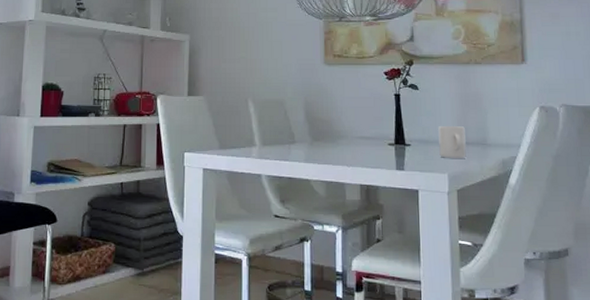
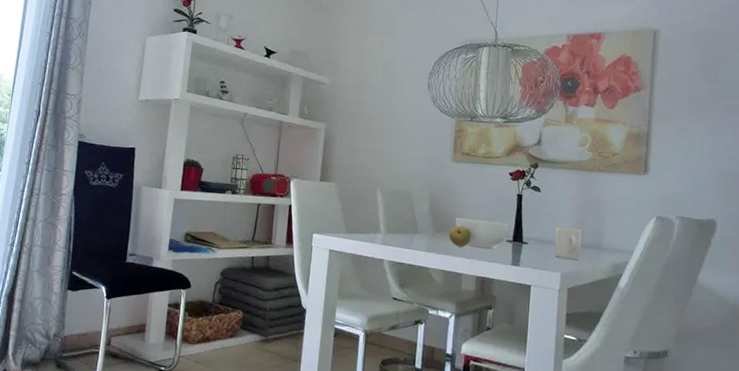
fruit: none [328,132,351,155] -> present [449,225,471,247]
bowl: none [333,123,389,154] -> present [456,217,509,249]

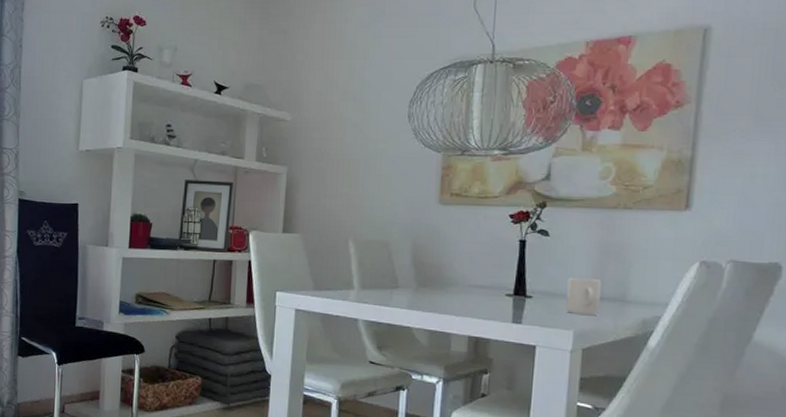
picture frame: none [225,131,279,197] -> present [177,180,235,253]
fruit: present [449,225,471,247] -> none [435,278,462,304]
bowl: present [456,217,509,249] -> none [443,269,509,304]

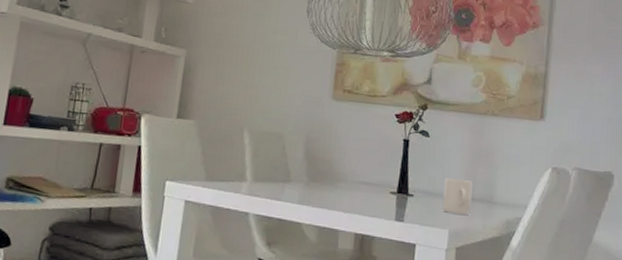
picture frame: present [177,180,235,253] -> none [60,54,130,136]

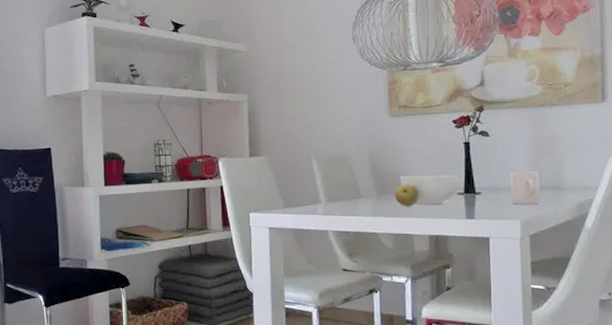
fruit: none [325,174,351,200] -> present [395,184,419,207]
bowl: none [333,164,393,201] -> present [400,174,458,205]

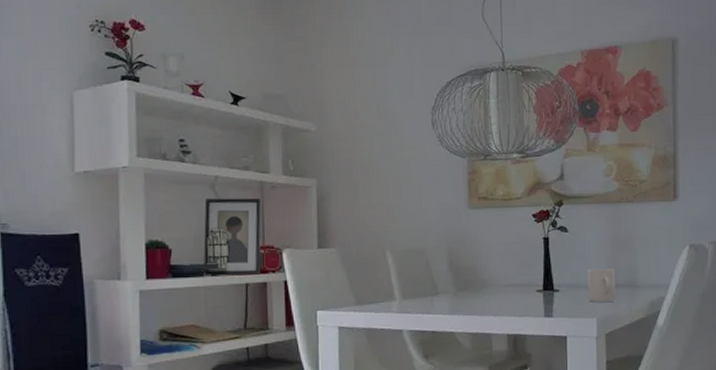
picture frame: none [151,113,200,183] -> present [203,198,262,276]
fruit: present [395,184,419,207] -> none [473,280,498,305]
bowl: present [400,174,458,205] -> none [479,270,537,303]

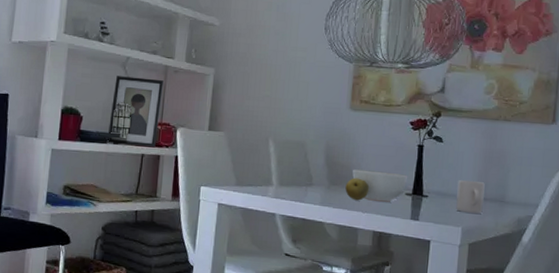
fruit: none [473,280,498,305] -> present [345,177,369,201]
bowl: none [479,270,537,303] -> present [352,169,408,202]

